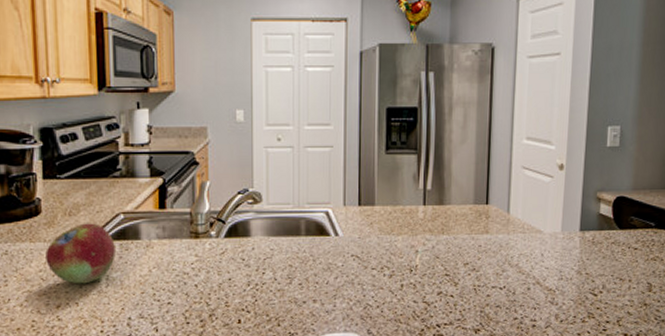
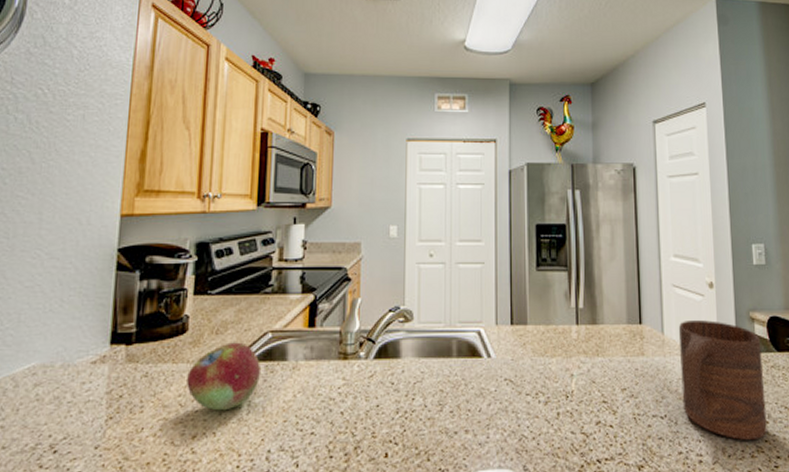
cup: none [522,200,605,308] -> present [678,320,767,441]

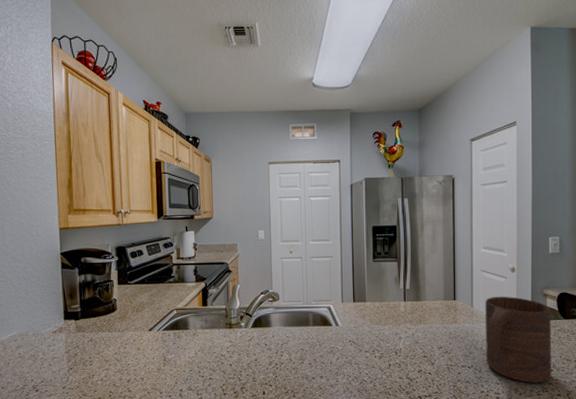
fruit: present [186,342,260,411] -> none [120,317,171,364]

